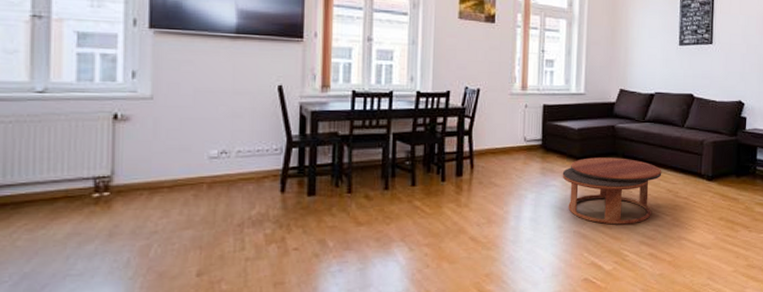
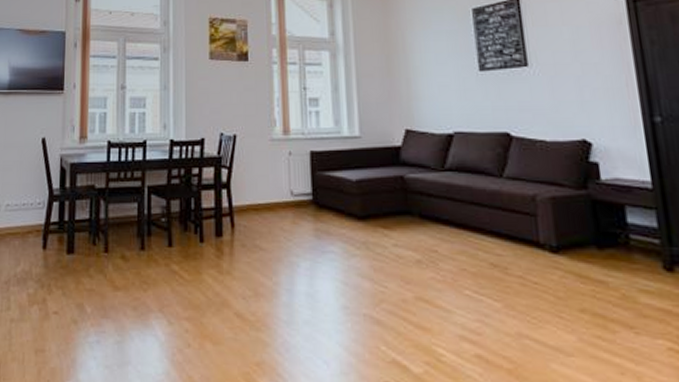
coffee table: present [562,157,662,225] -> none [341,217,479,310]

